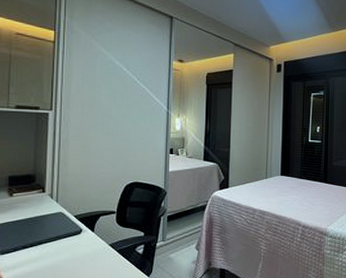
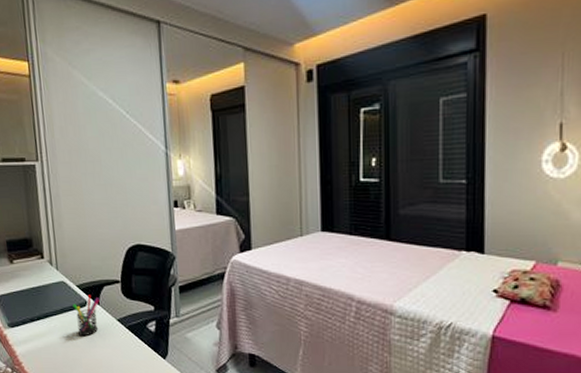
pen holder: none [68,224,94,261] -> present [73,295,100,337]

